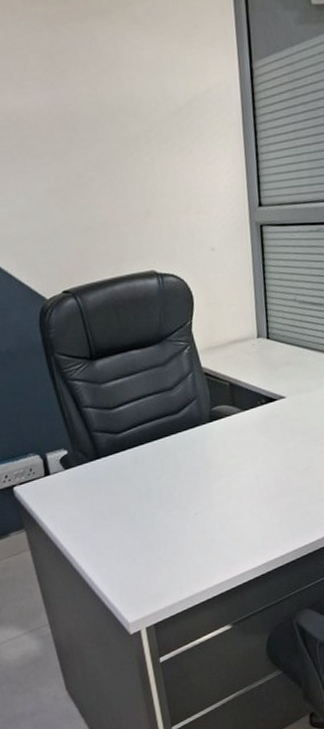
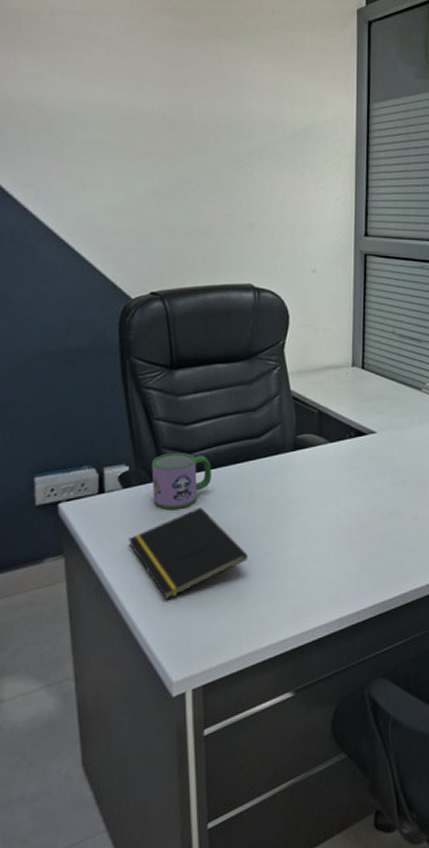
notepad: none [76,479,180,558] -> present [129,507,248,599]
mug: none [86,434,140,484] -> present [151,453,211,509]

